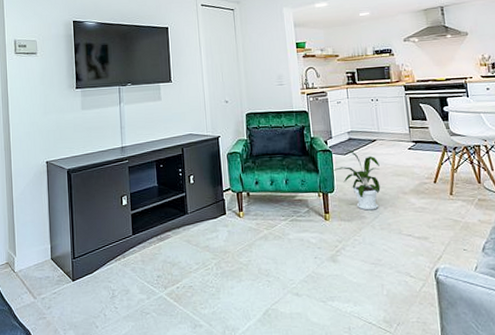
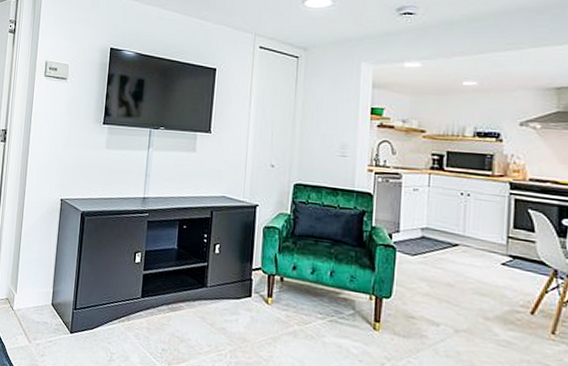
house plant: present [331,149,381,211] -> none [391,248,458,331]

